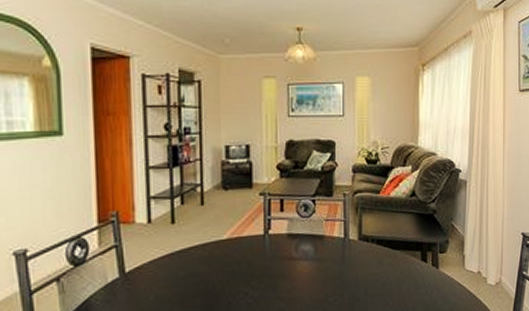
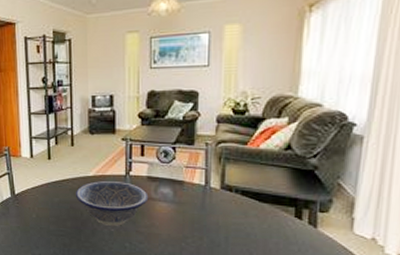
decorative bowl: none [205,242,289,297] -> present [75,180,149,226]

